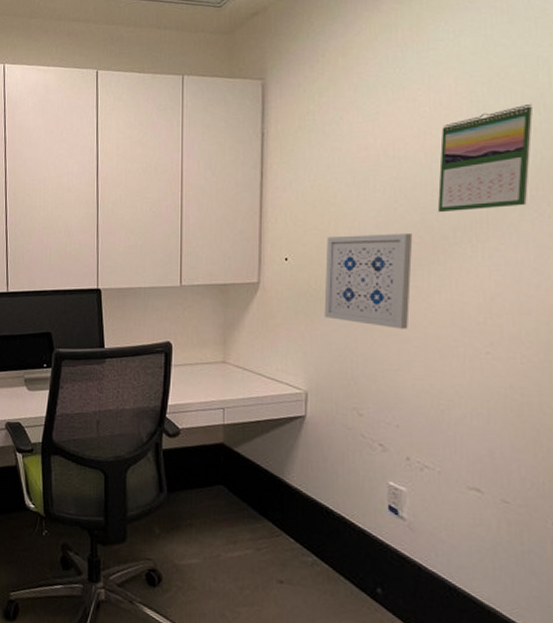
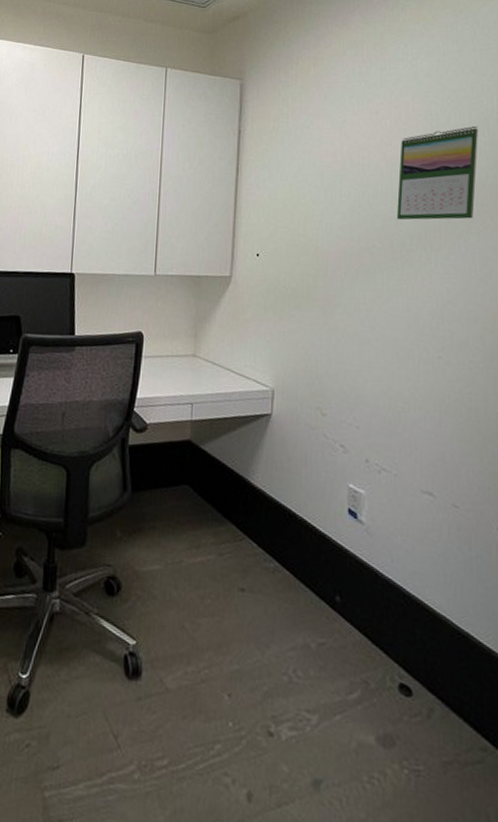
wall art: present [324,233,413,329] -> none [292,235,374,330]

